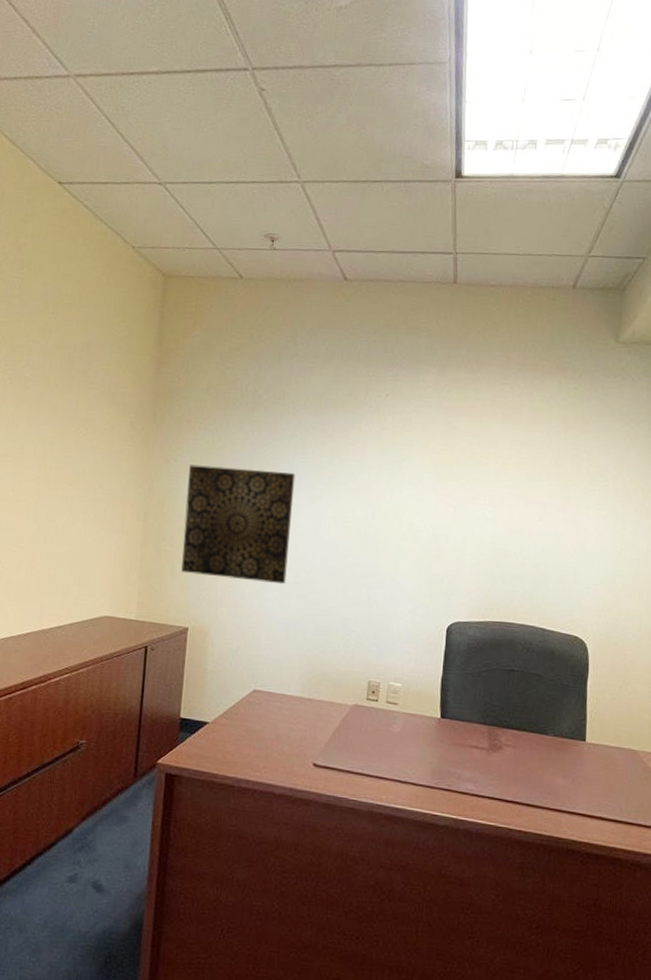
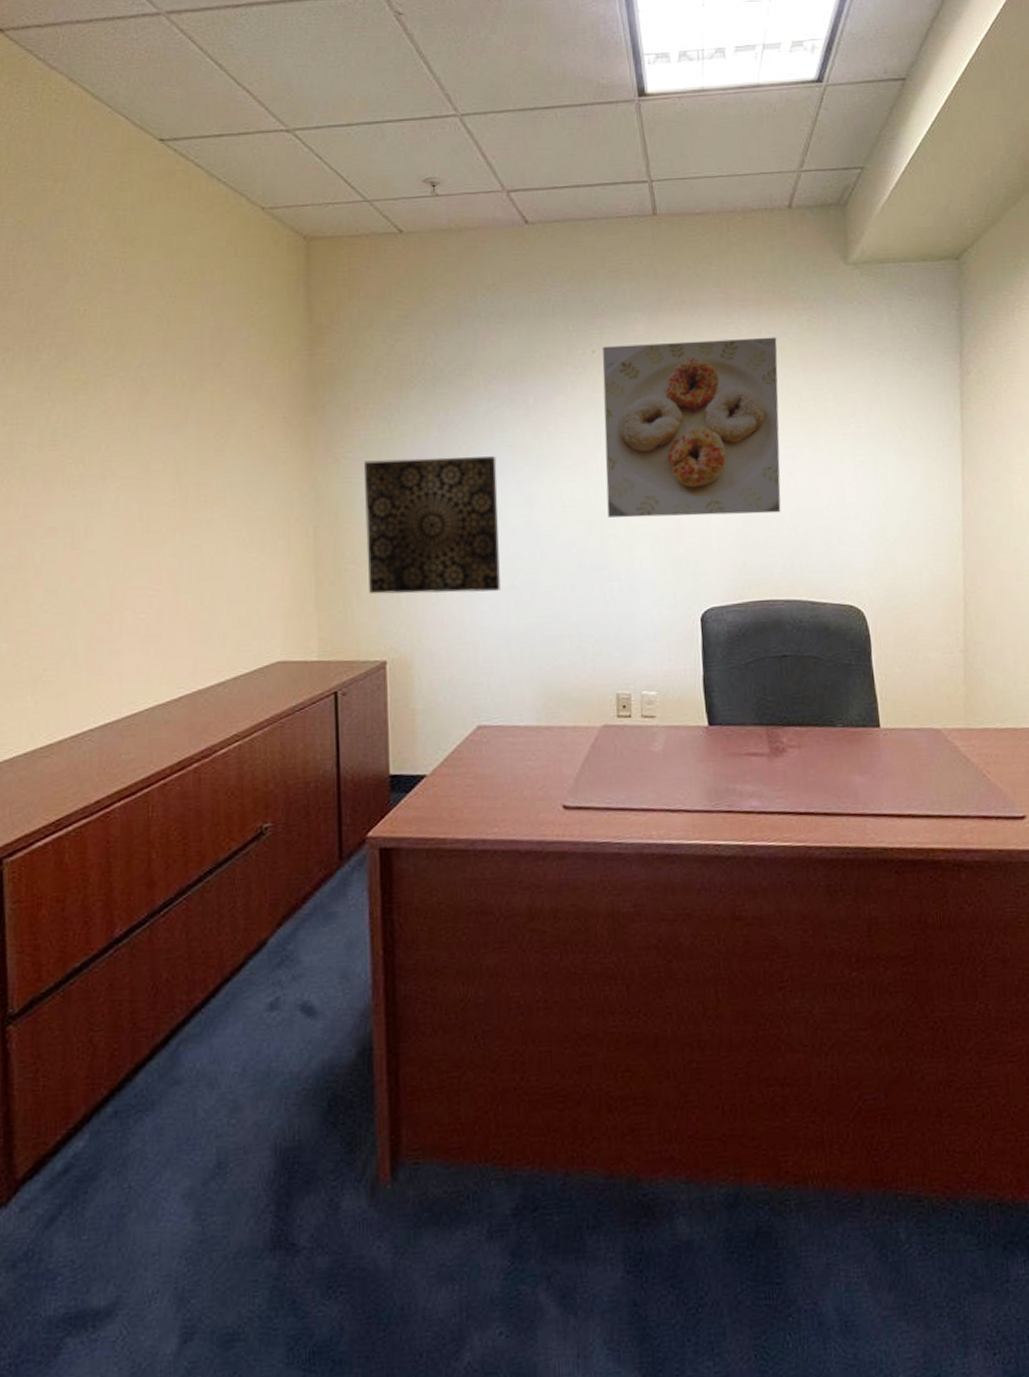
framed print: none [381,391,546,550] -> present [602,337,781,518]

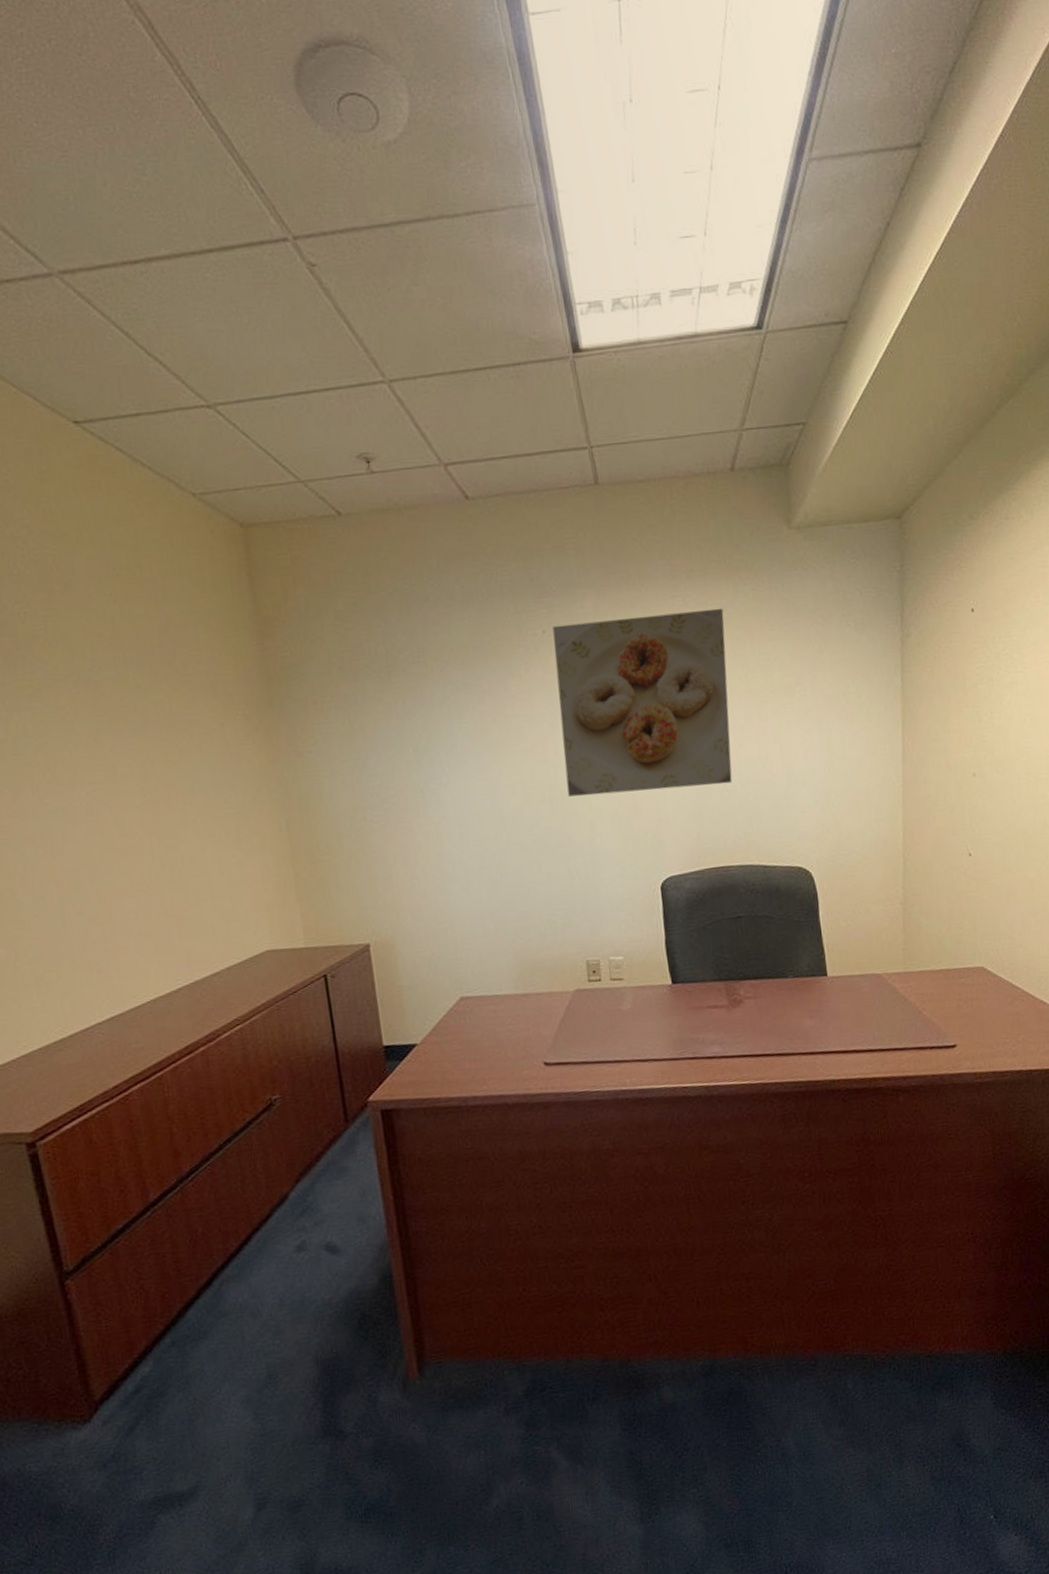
wall art: present [364,456,502,594] -> none [328,743,472,883]

